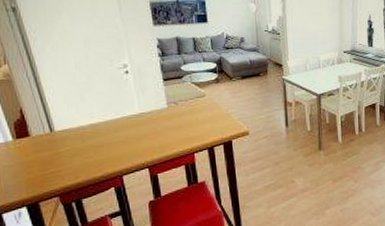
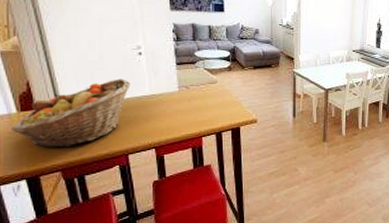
fruit basket: none [9,99,120,173] -> present [12,79,131,148]

